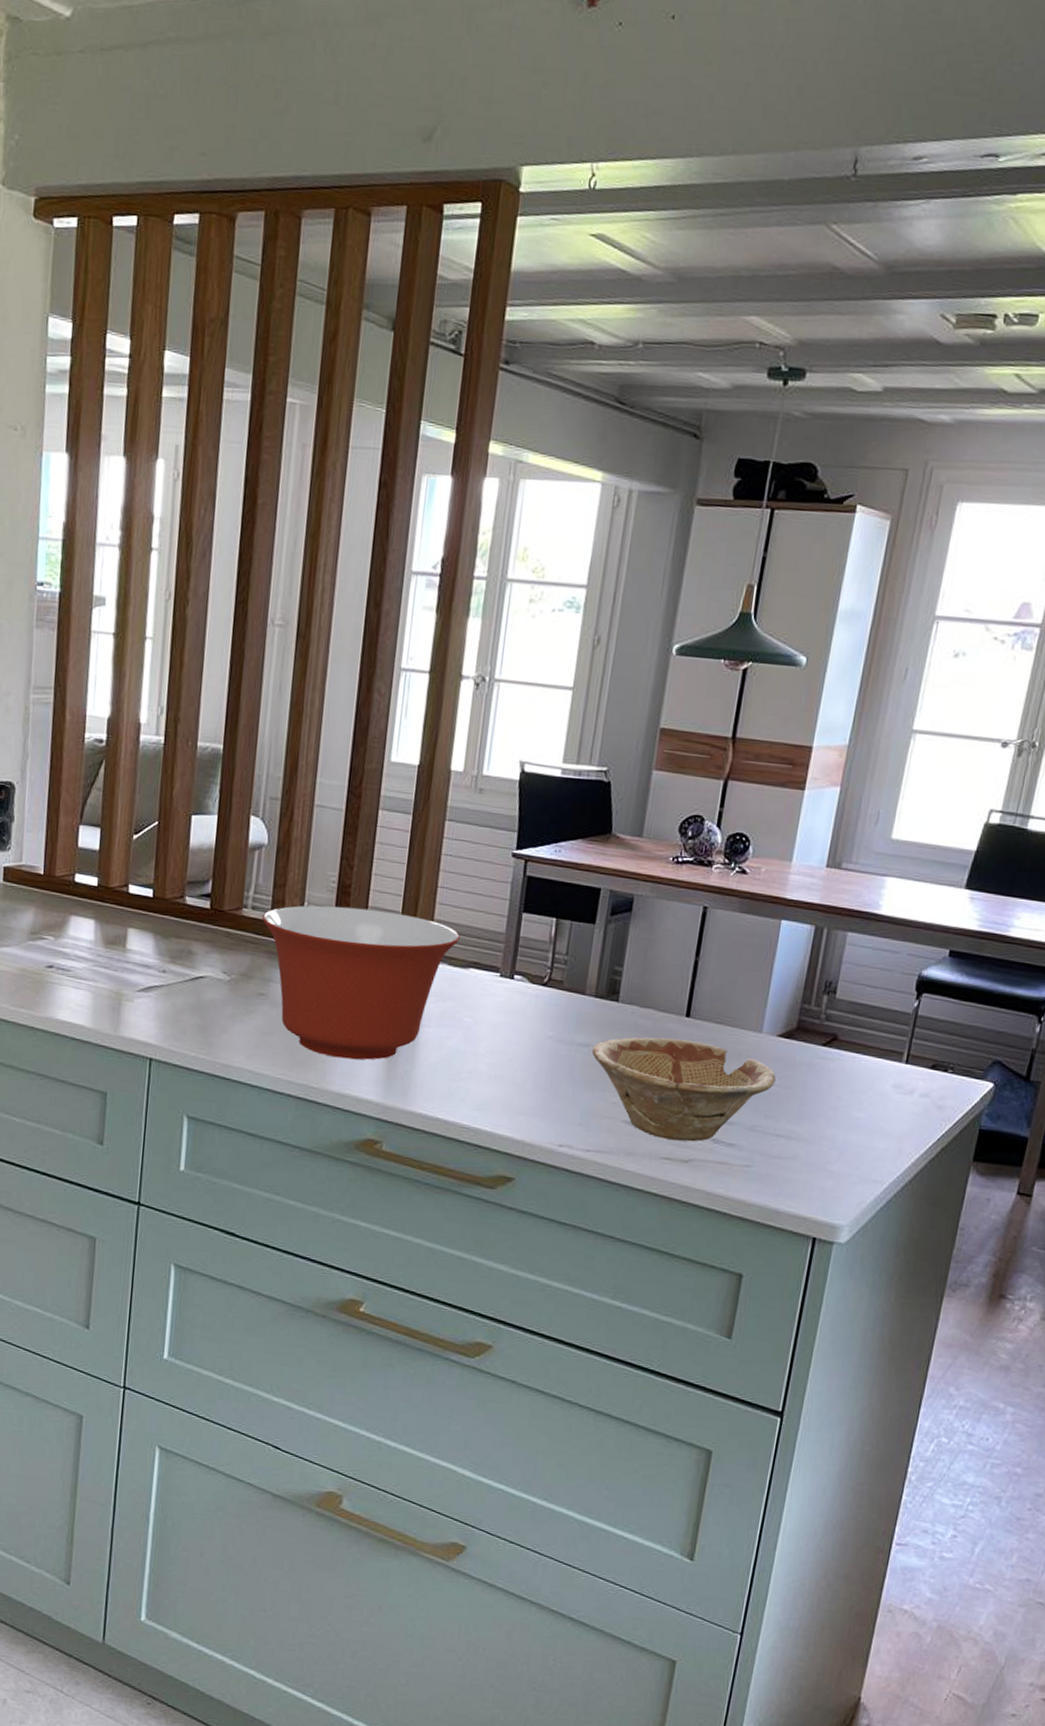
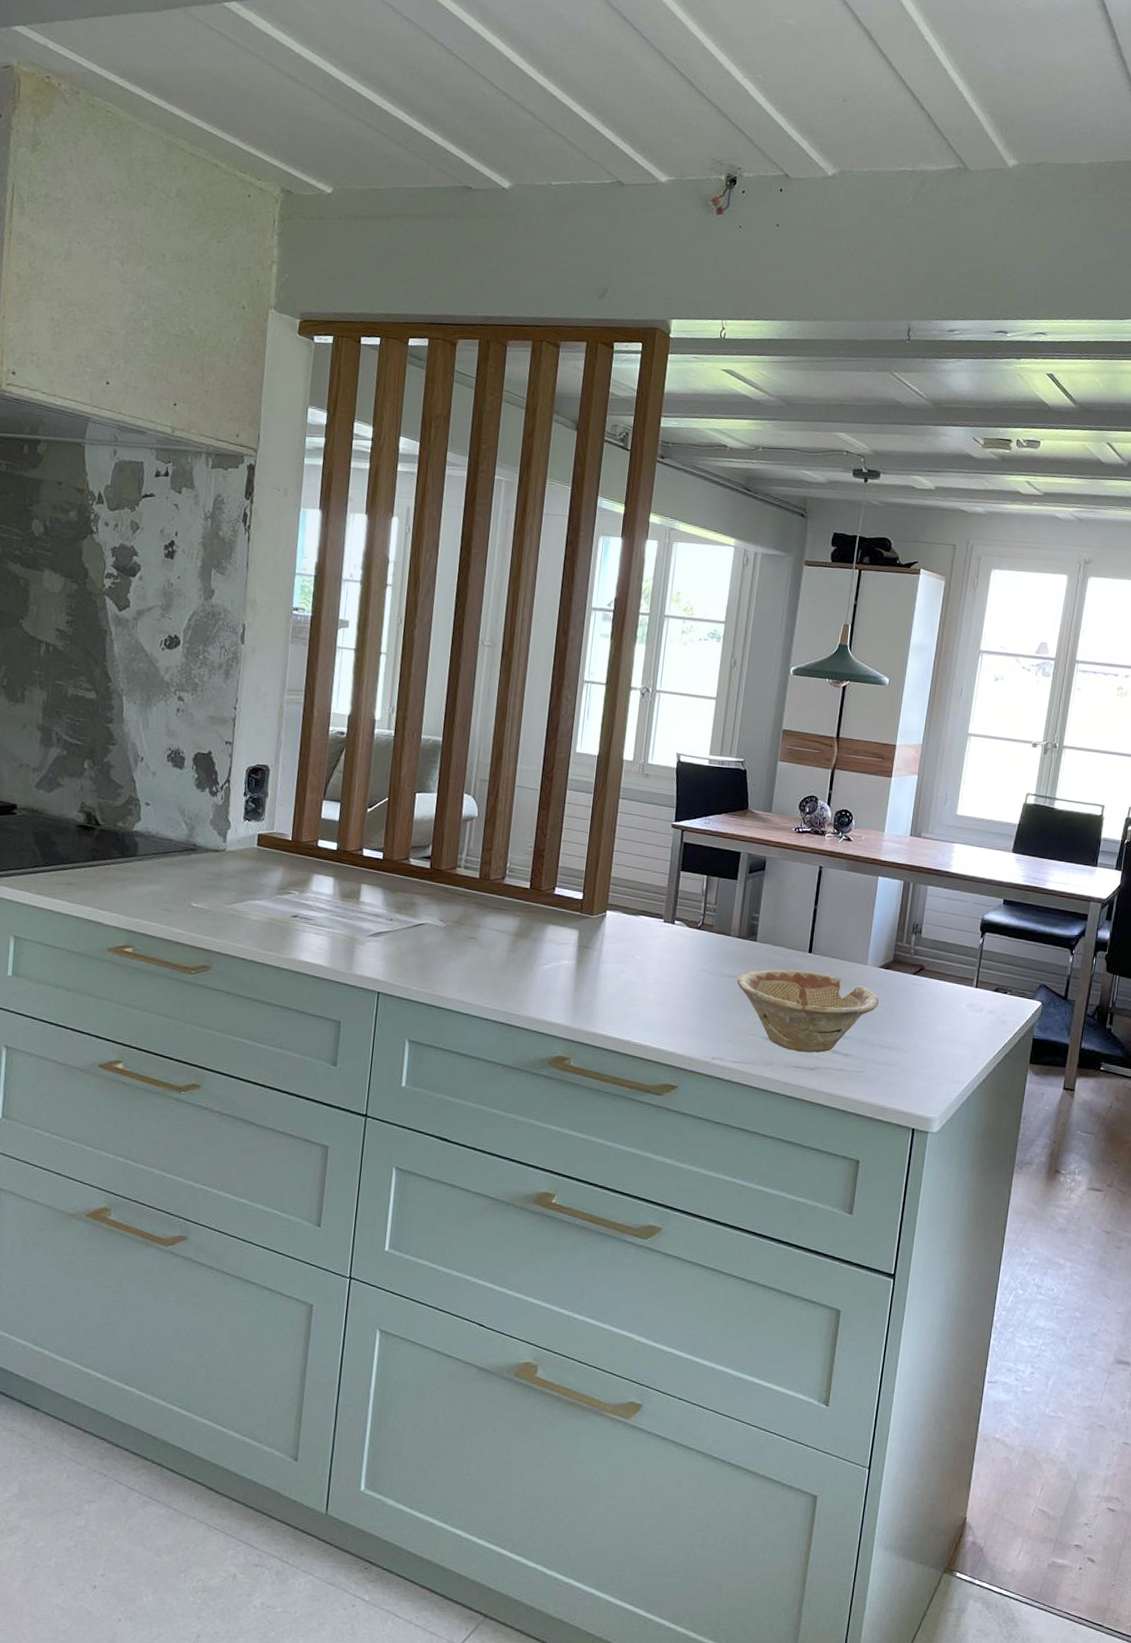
mixing bowl: present [262,905,460,1060] -> none [473,865,632,991]

